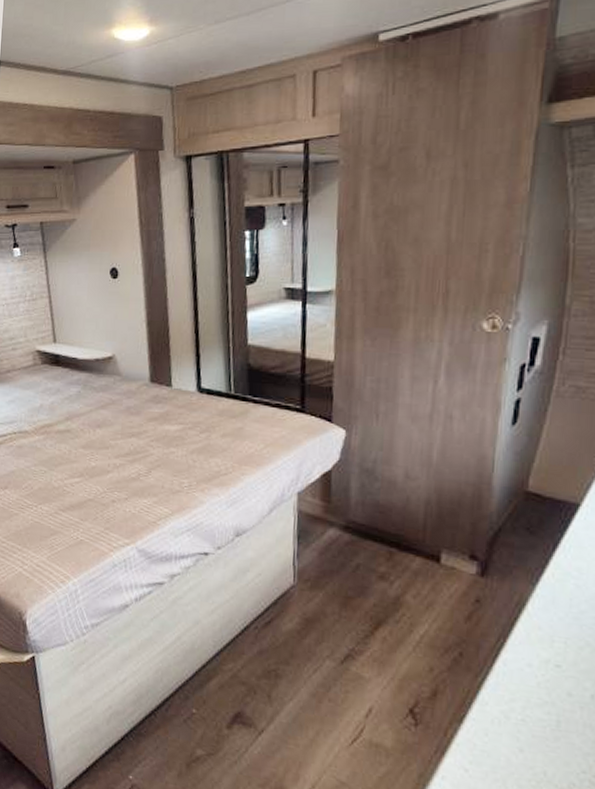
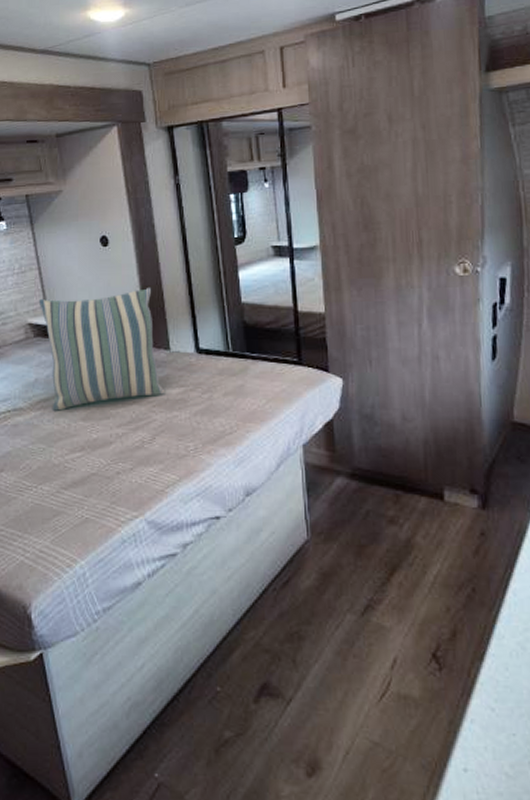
pillow: none [47,322,164,437] -> present [38,286,165,411]

